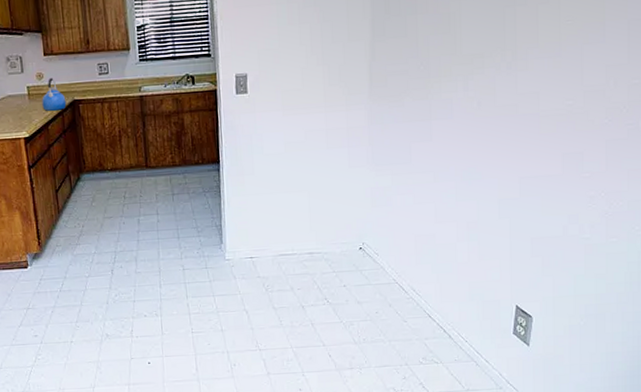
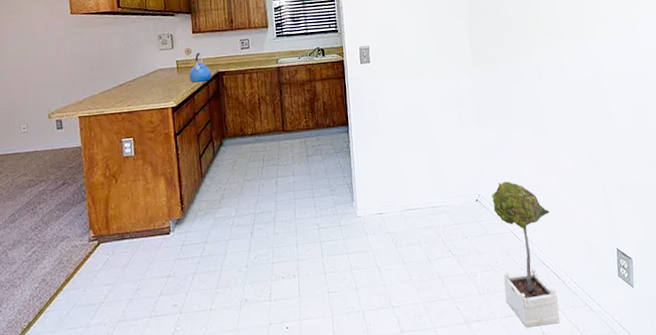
potted tree: none [378,230,443,378] -> present [491,181,561,328]

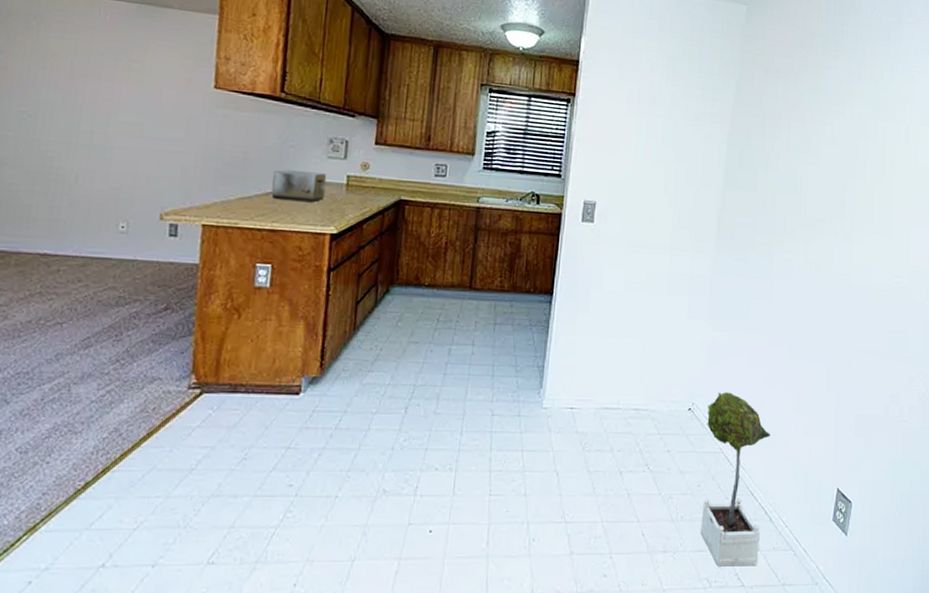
toaster: none [122,62,163,88] -> present [271,169,327,203]
kettle: present [189,53,212,83] -> none [361,170,391,209]

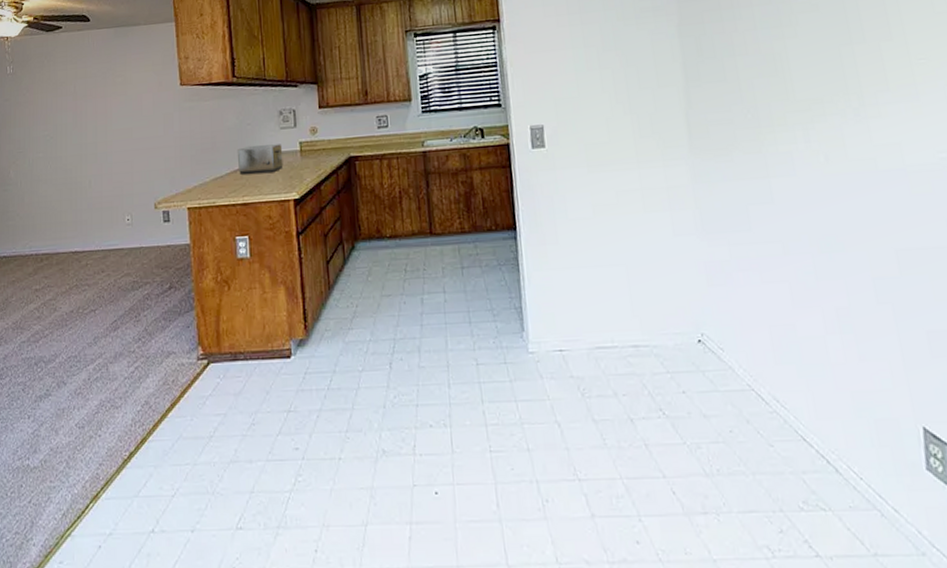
potted tree: present [700,392,770,567] -> none [721,317,833,531]

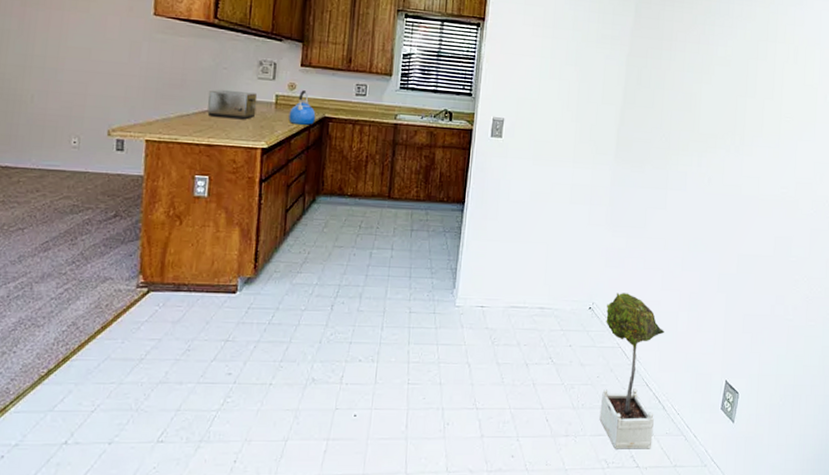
kettle: none [315,132,342,169] -> present [288,90,316,125]
potted tree: none [721,317,833,531] -> present [599,293,664,449]

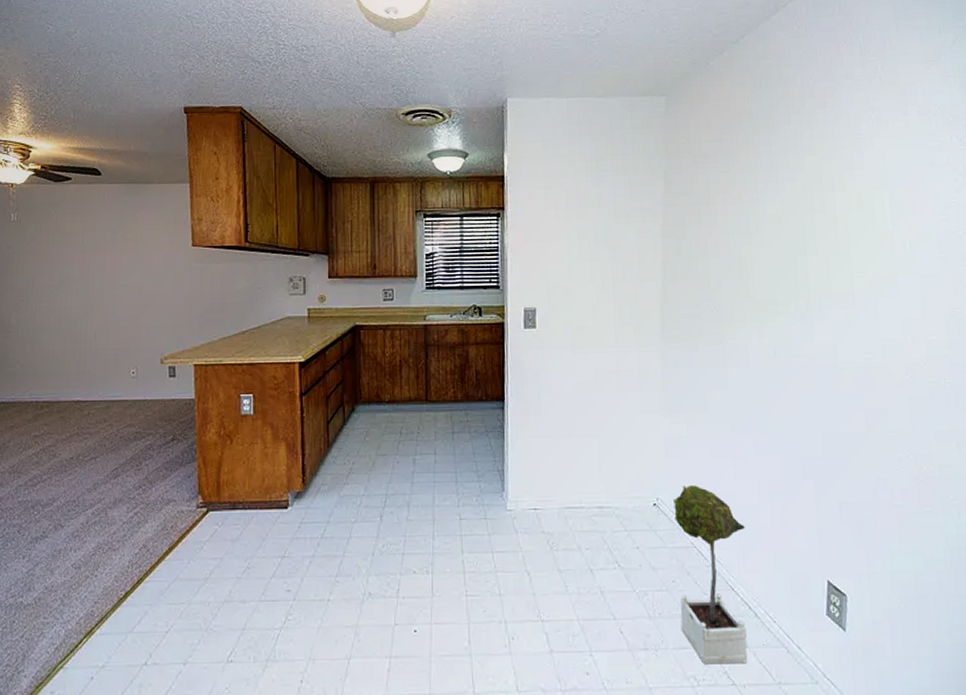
toaster: present [207,89,258,120] -> none [245,308,291,336]
kettle: present [288,90,316,125] -> none [322,301,347,335]

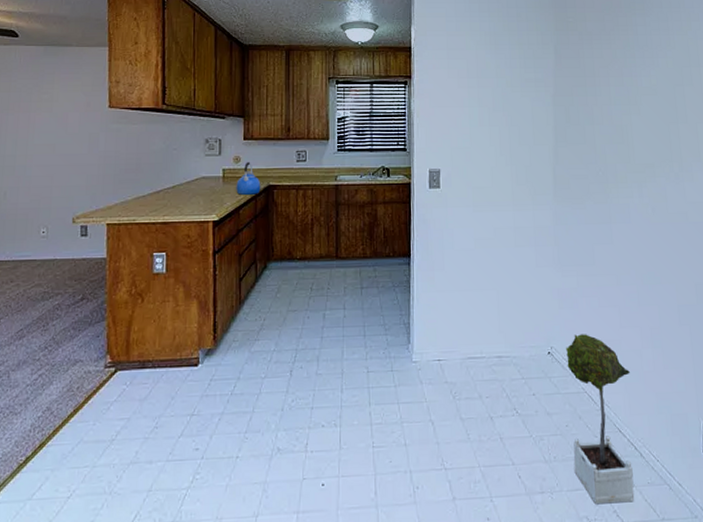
kettle: none [322,301,347,335] -> present [236,162,261,195]

